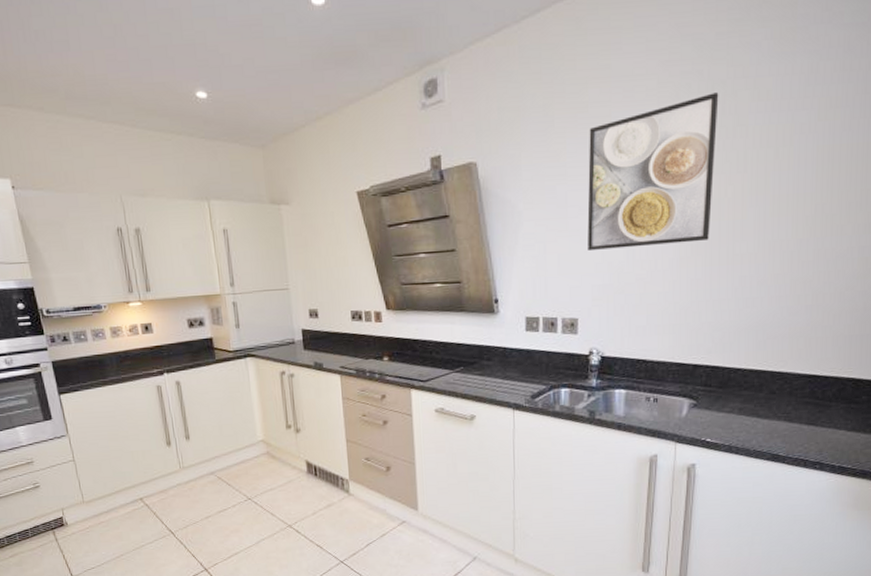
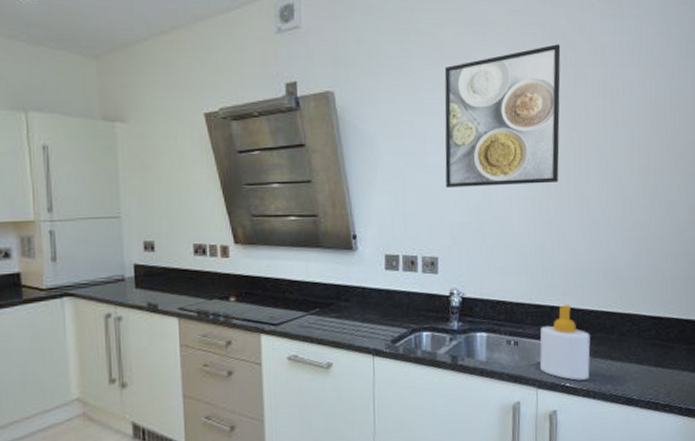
soap bottle: none [679,363,736,436] -> present [539,305,591,381]

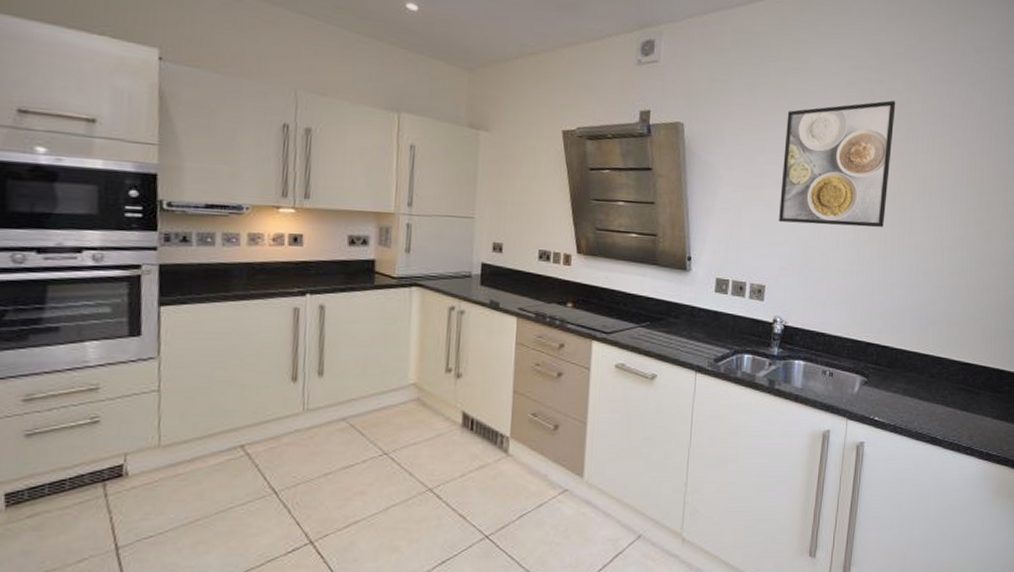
soap bottle: present [539,305,591,381] -> none [851,342,901,416]

